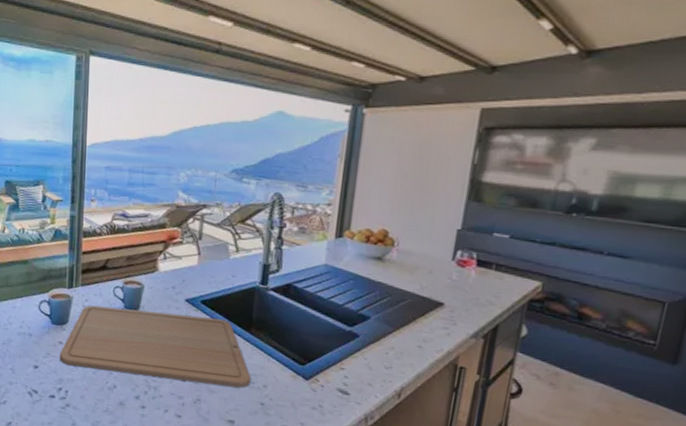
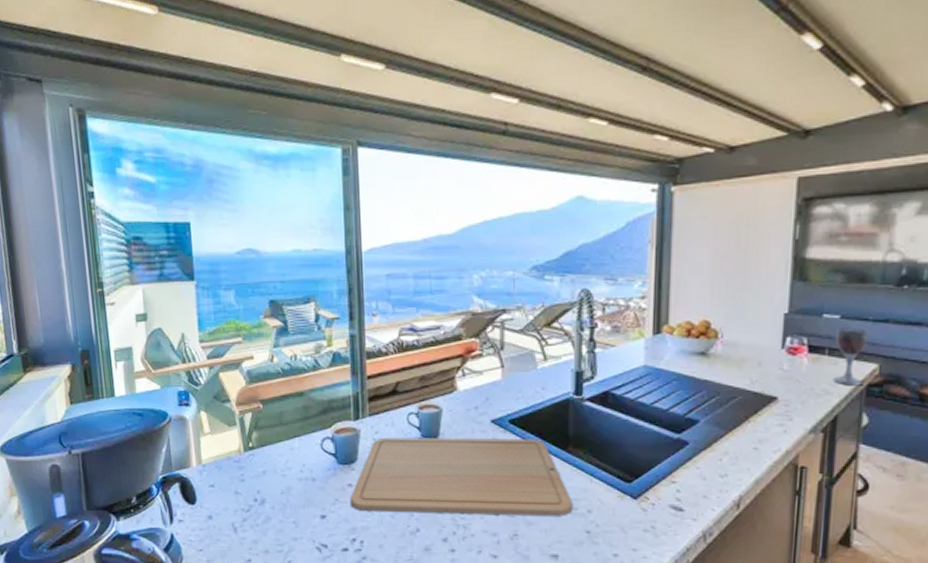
cup: none [497,246,534,300] -> present [833,327,868,386]

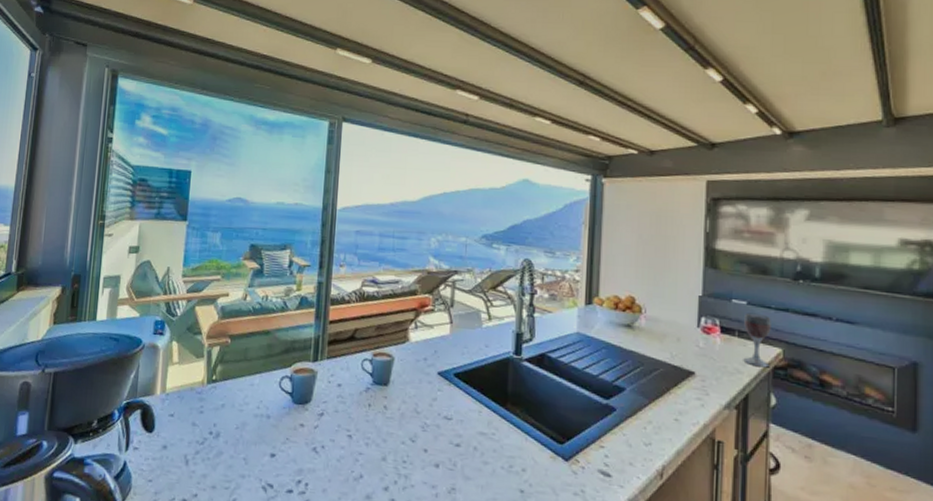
chopping board: present [349,437,573,516] -> none [299,380,509,473]

